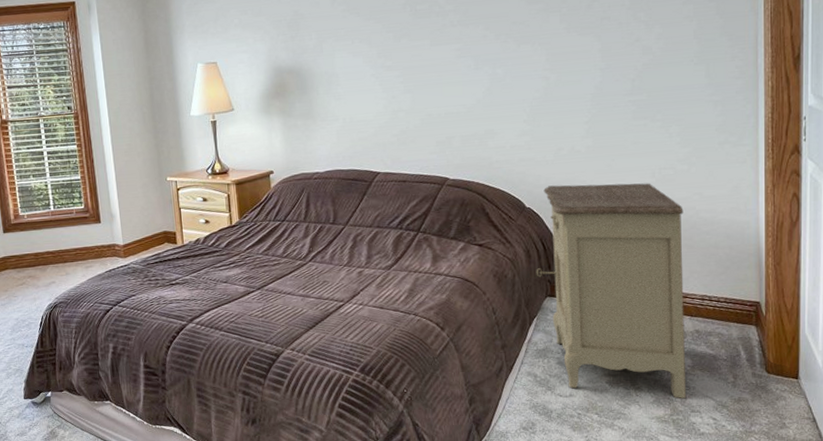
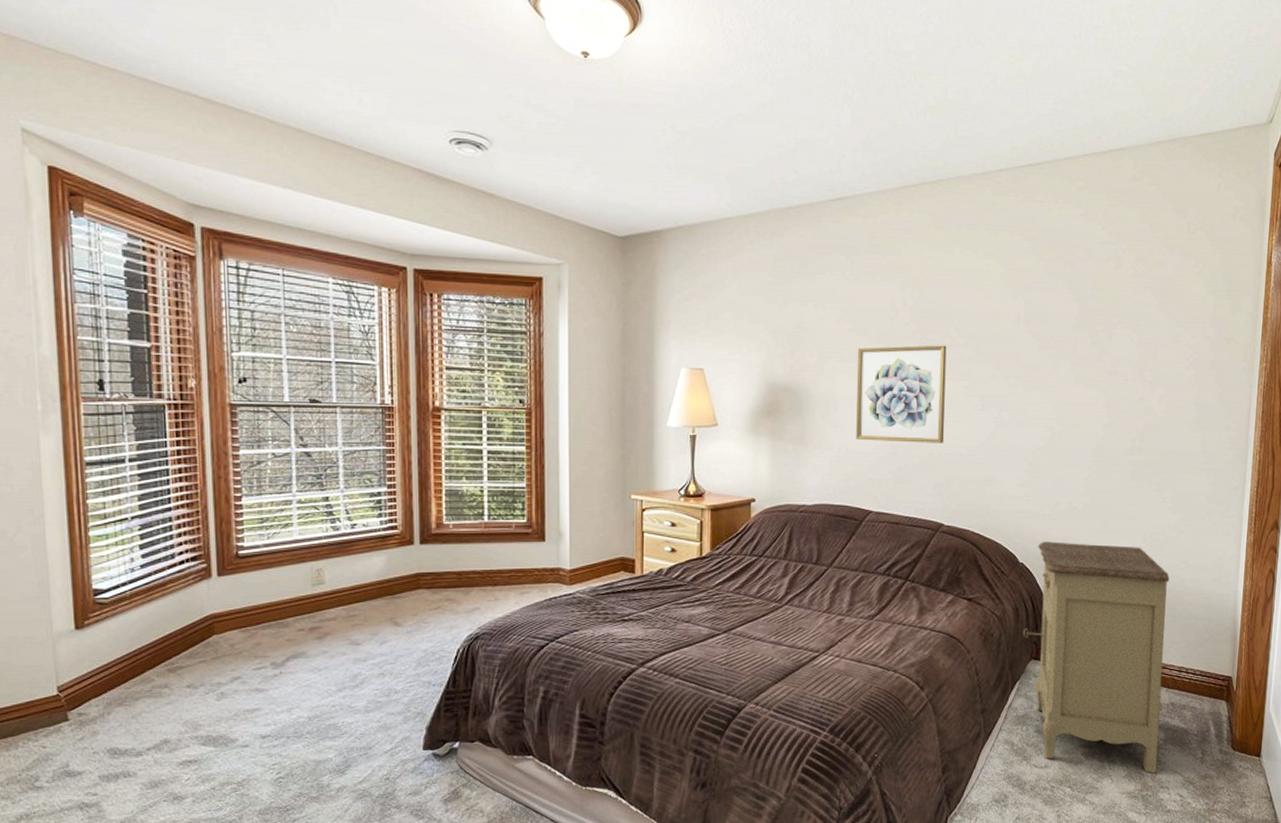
wall art: none [352,13,442,110] -> present [856,345,947,443]

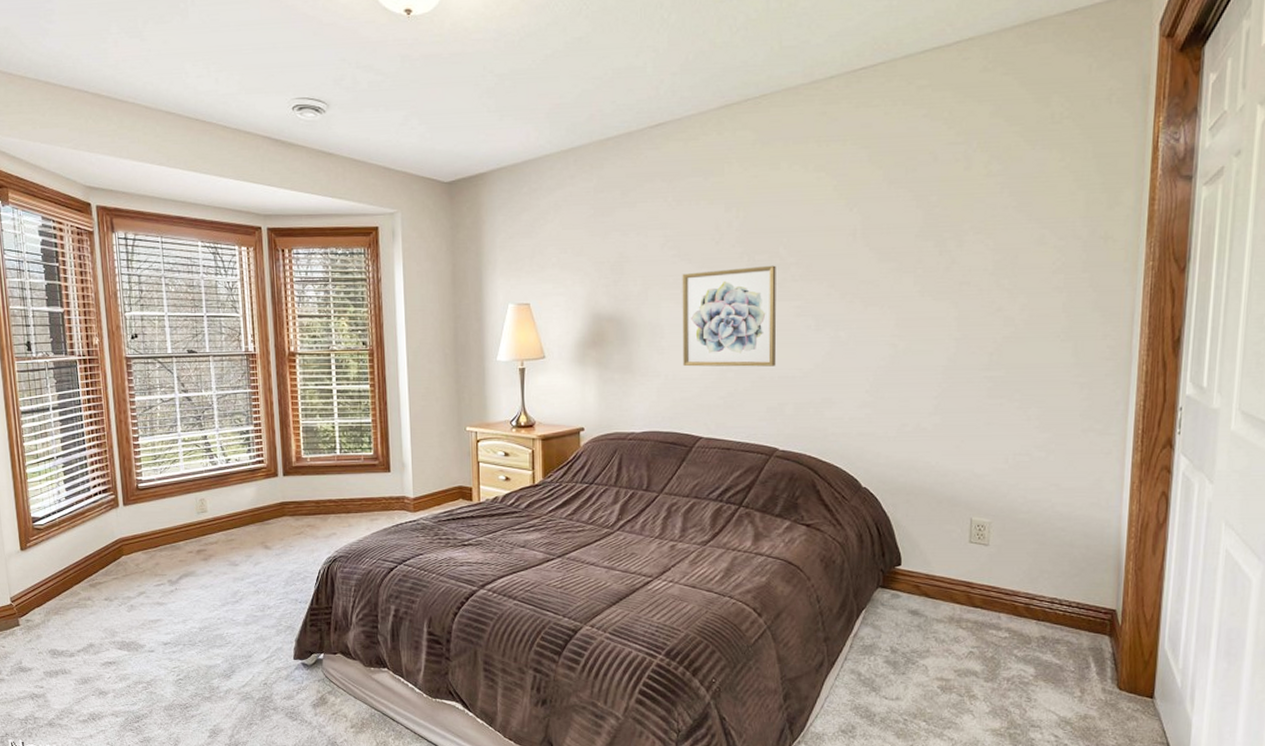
nightstand: present [1023,541,1170,774] -> none [868,465,1038,712]

